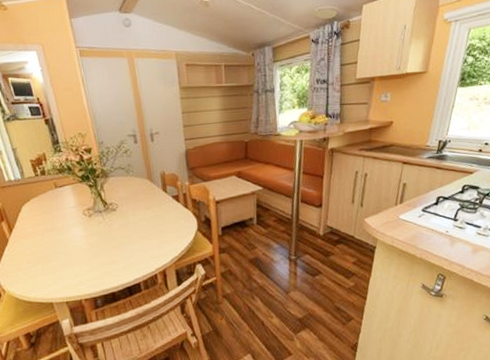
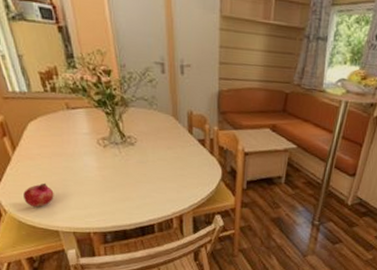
fruit: none [20,258,47,283] -> present [23,183,54,207]

